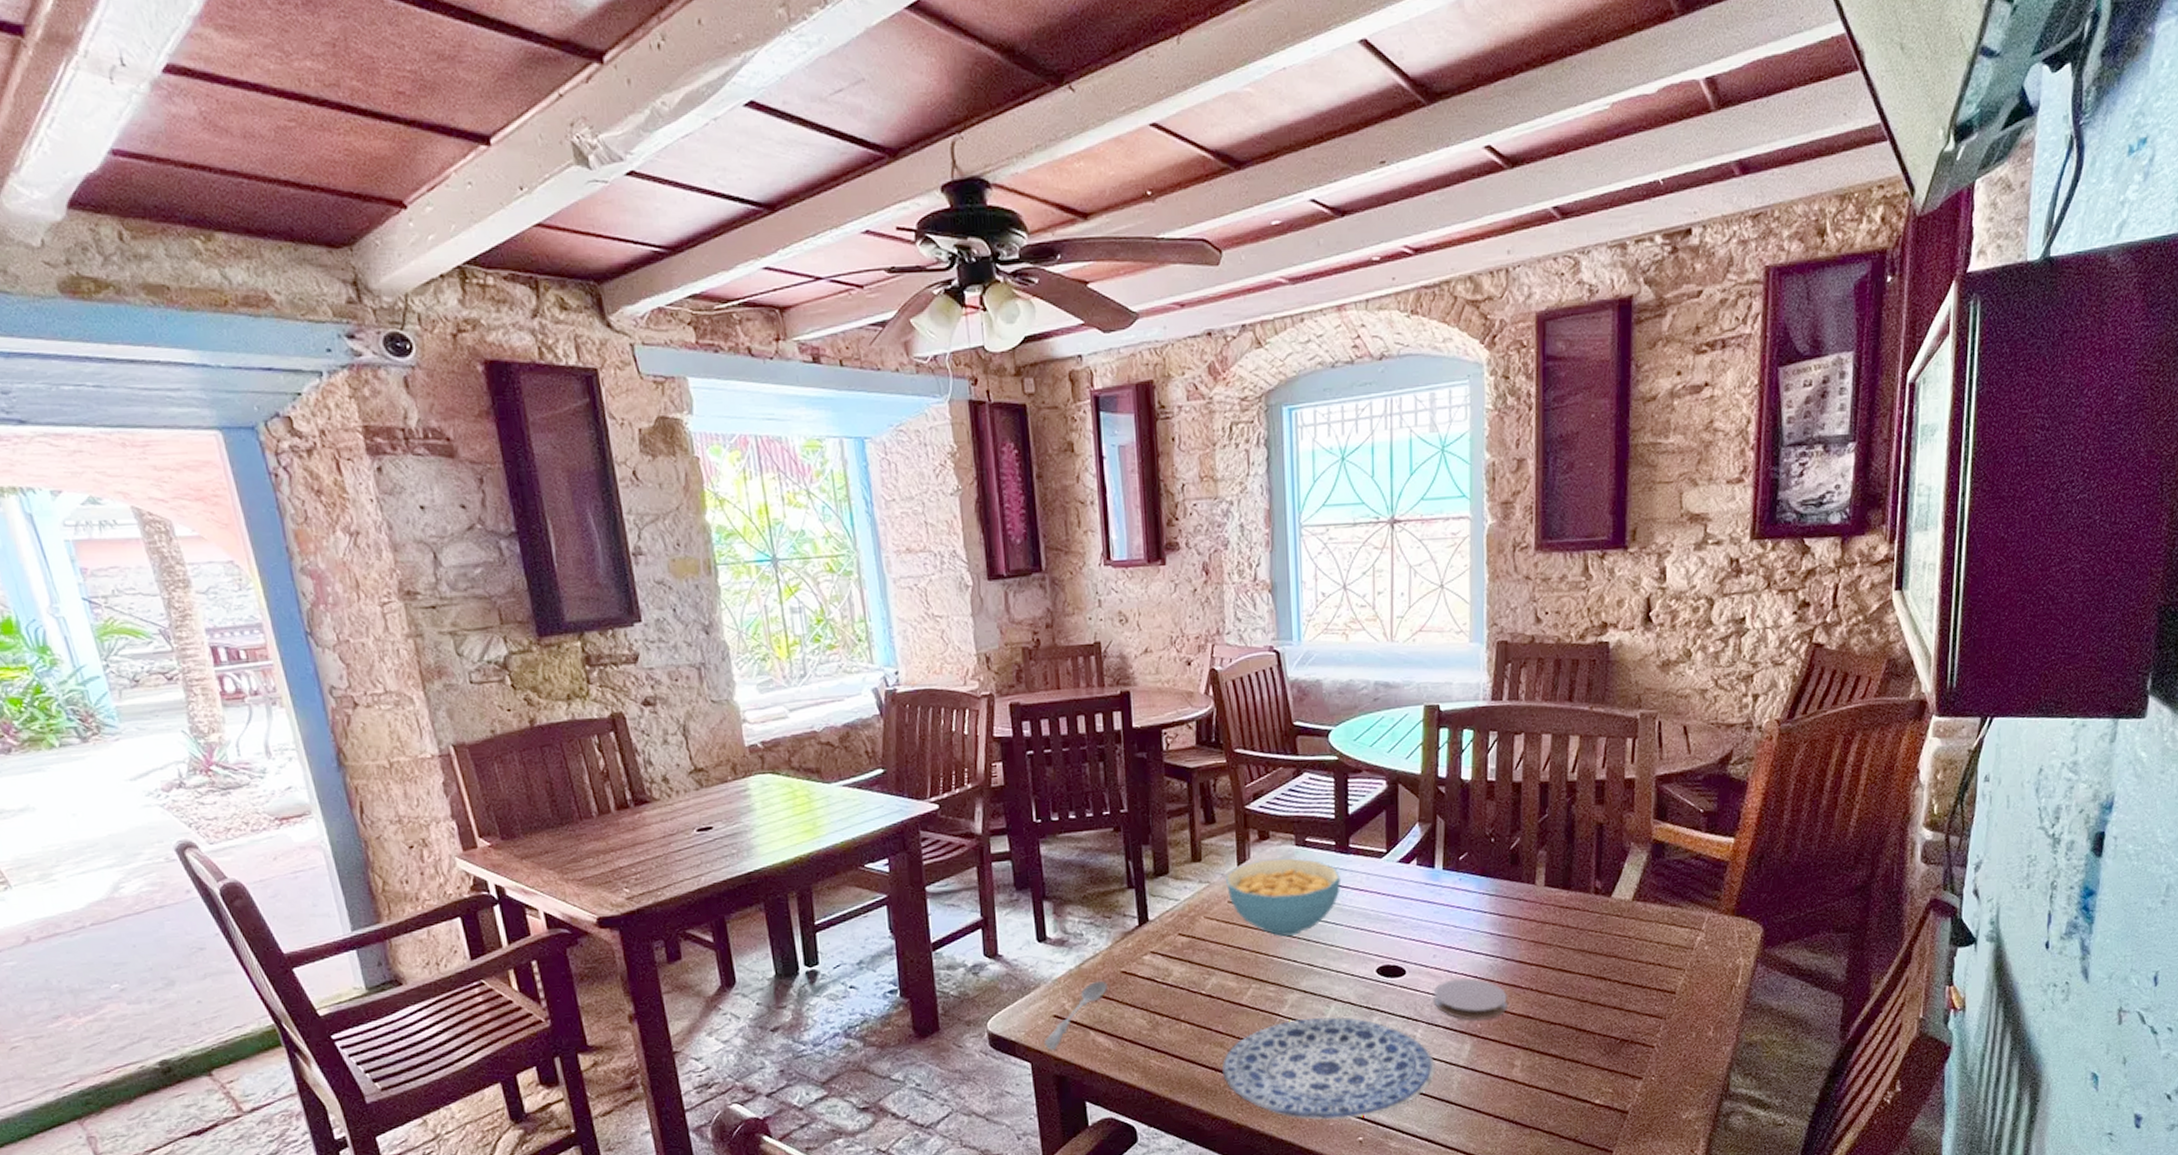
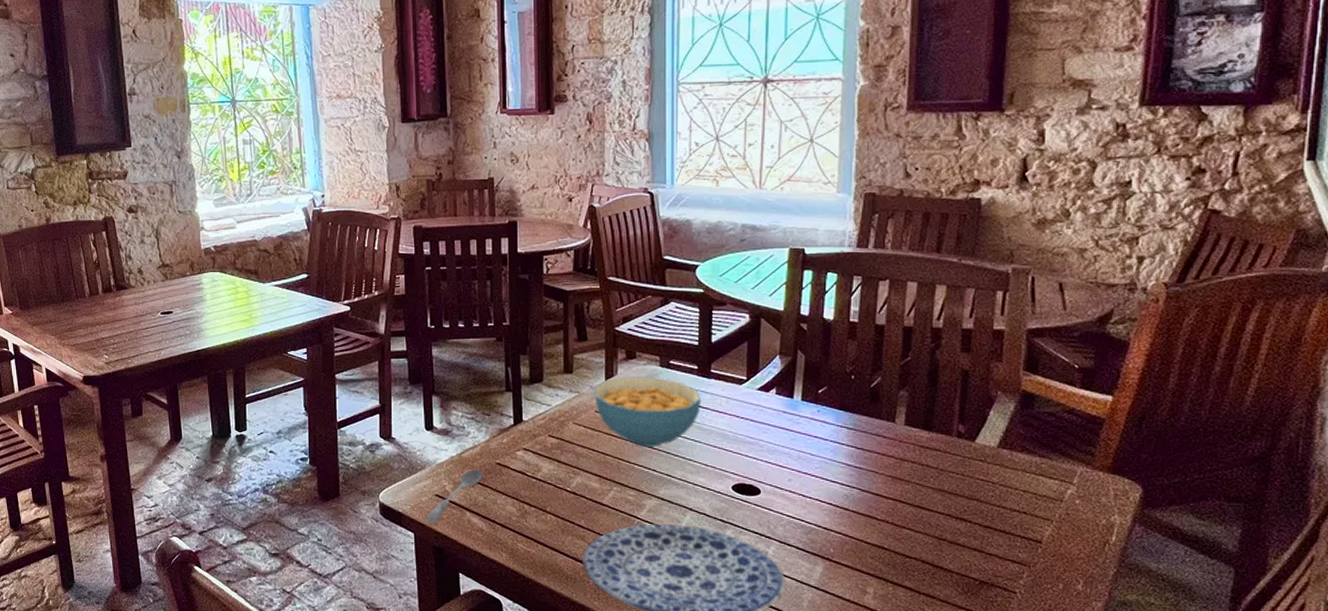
coaster: present [1434,978,1507,1020] -> none [788,504,862,545]

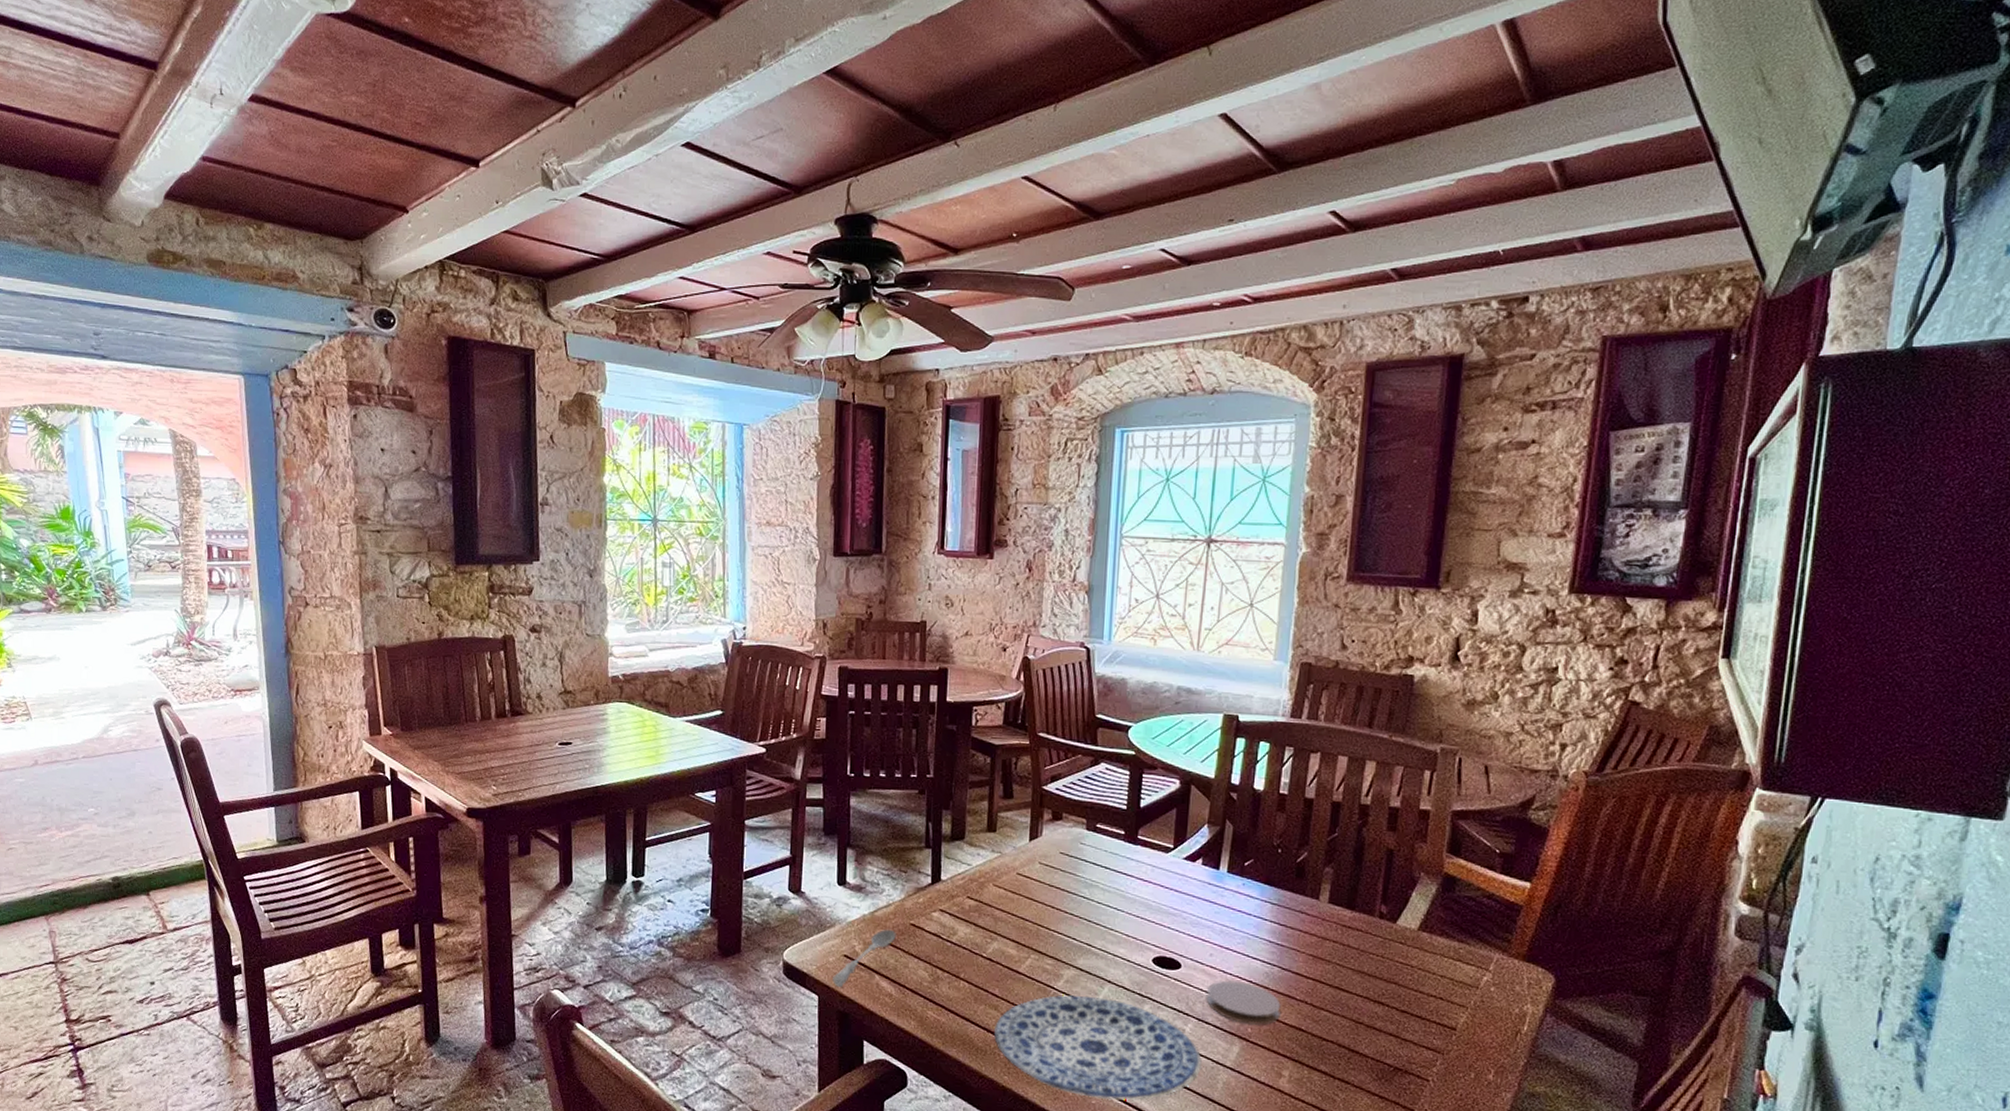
cereal bowl: present [594,376,702,447] -> none [1017,838,1127,914]
coaster: none [788,504,862,545] -> present [1207,980,1281,1025]

